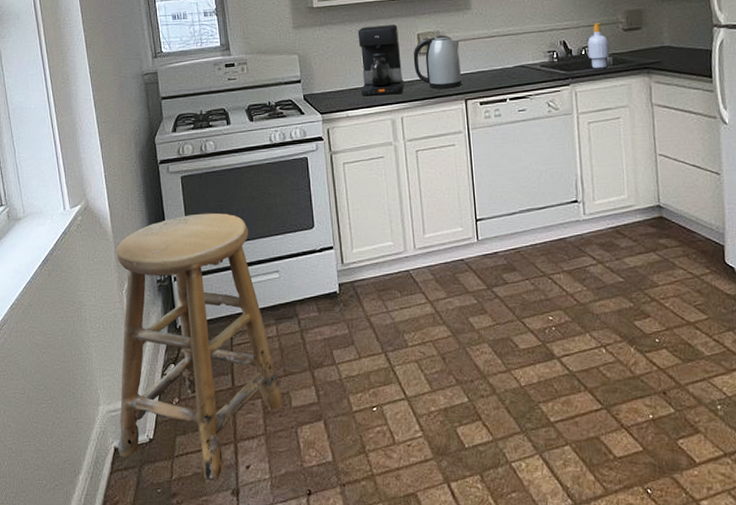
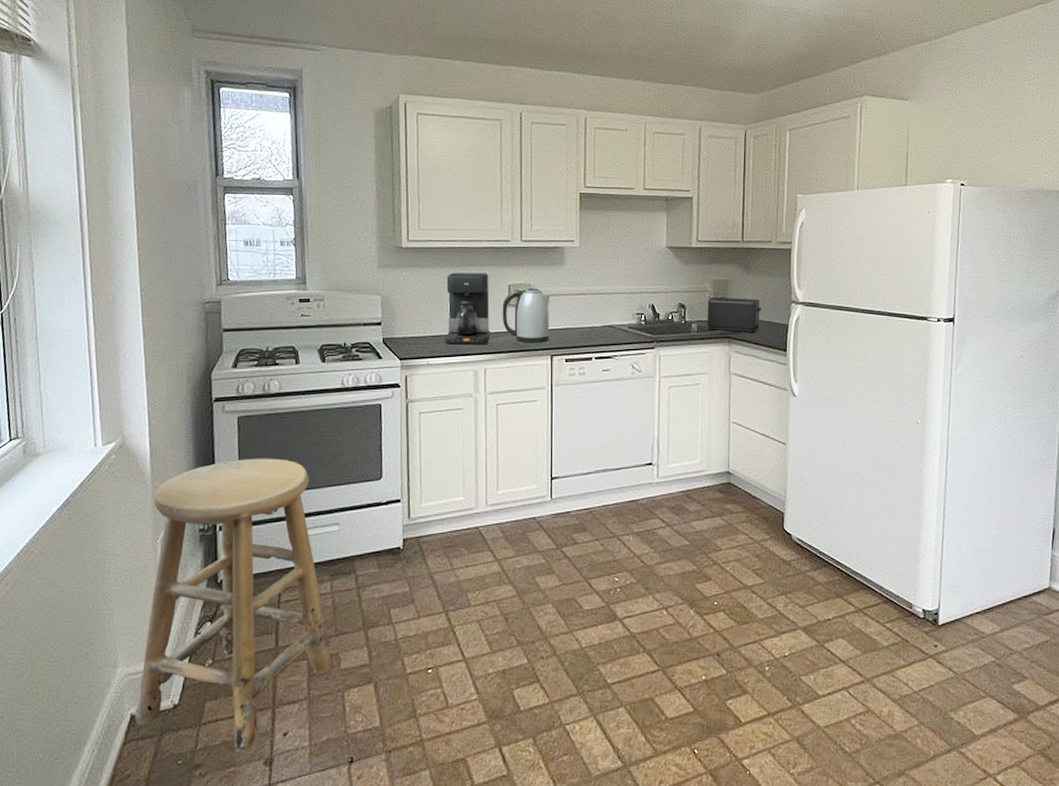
soap bottle: present [587,23,609,69] -> none [675,290,694,335]
toaster: none [621,25,681,62] -> present [706,298,761,333]

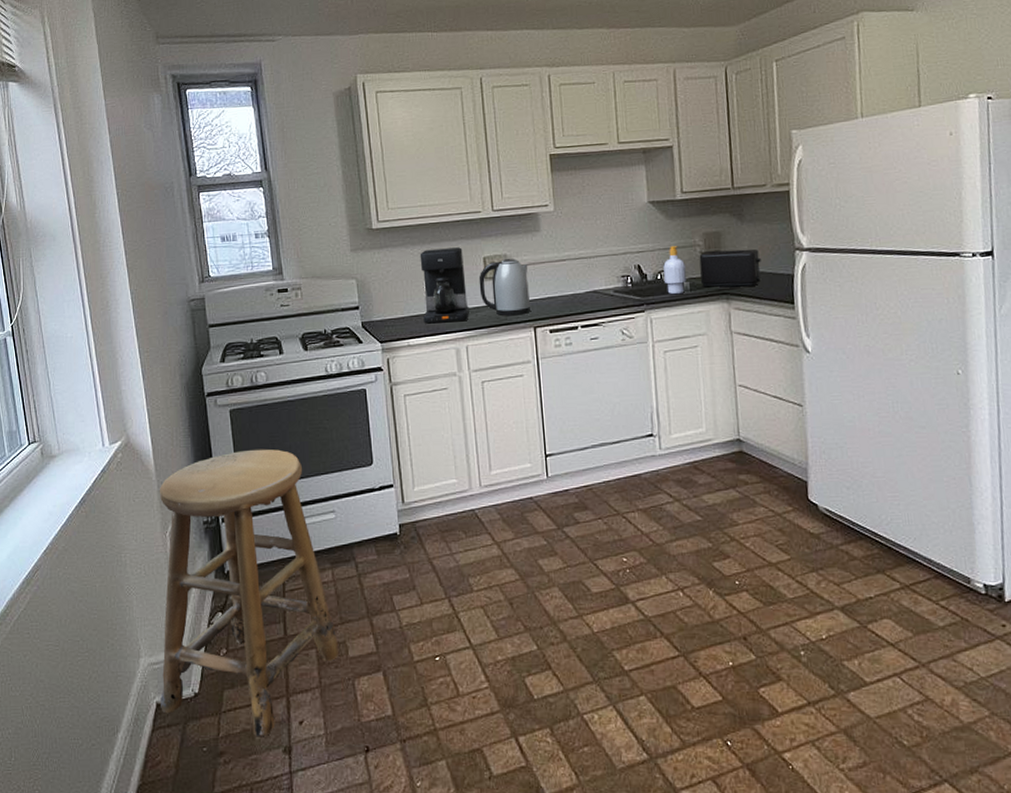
soap bottle: none [675,290,694,335] -> present [663,246,687,295]

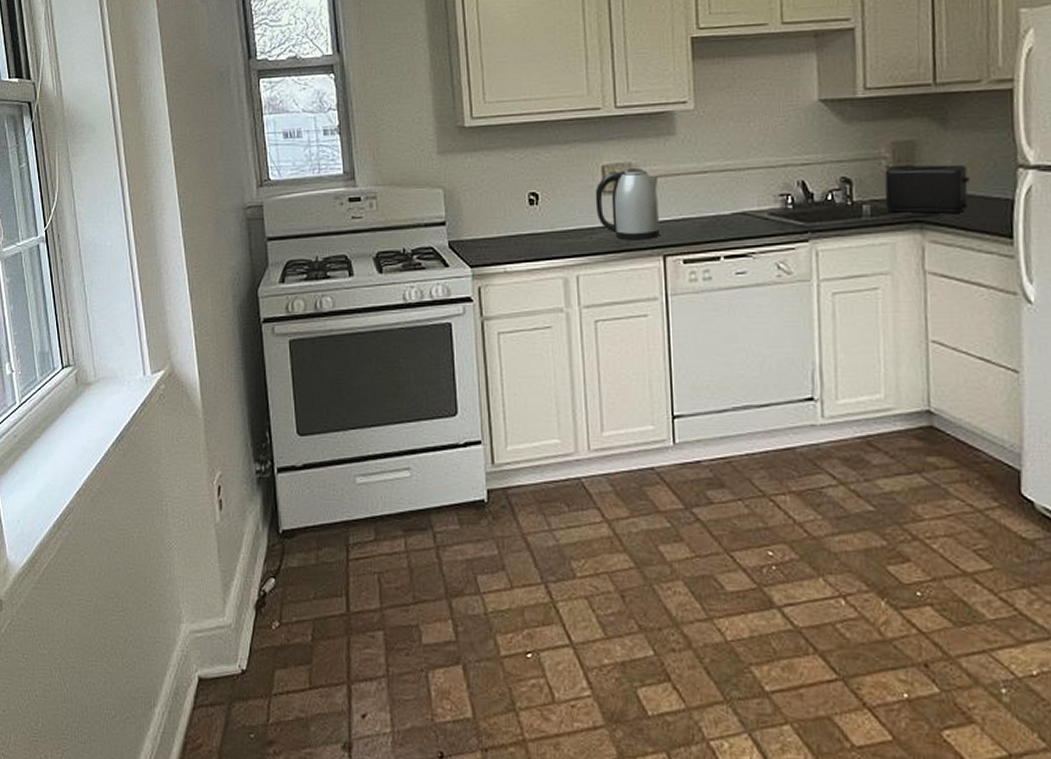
step stool: present [159,449,338,737] -> none [203,388,410,728]
coffee maker: present [420,247,469,324] -> none [522,152,582,246]
soap bottle: present [663,246,687,295] -> none [836,158,866,221]

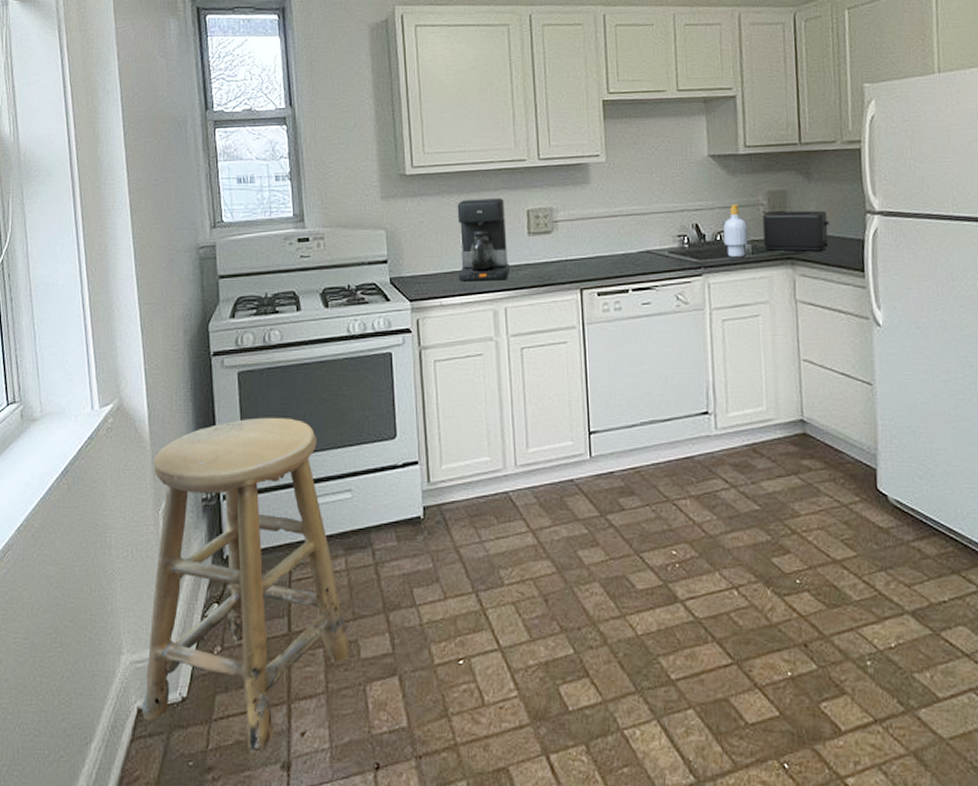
step stool: none [203,388,410,728] -> present [142,417,349,750]
coffee maker: none [522,152,582,246] -> present [457,198,510,282]
kettle: present [595,167,661,240] -> none [521,212,578,276]
soap bottle: none [836,158,866,221] -> present [723,204,748,258]

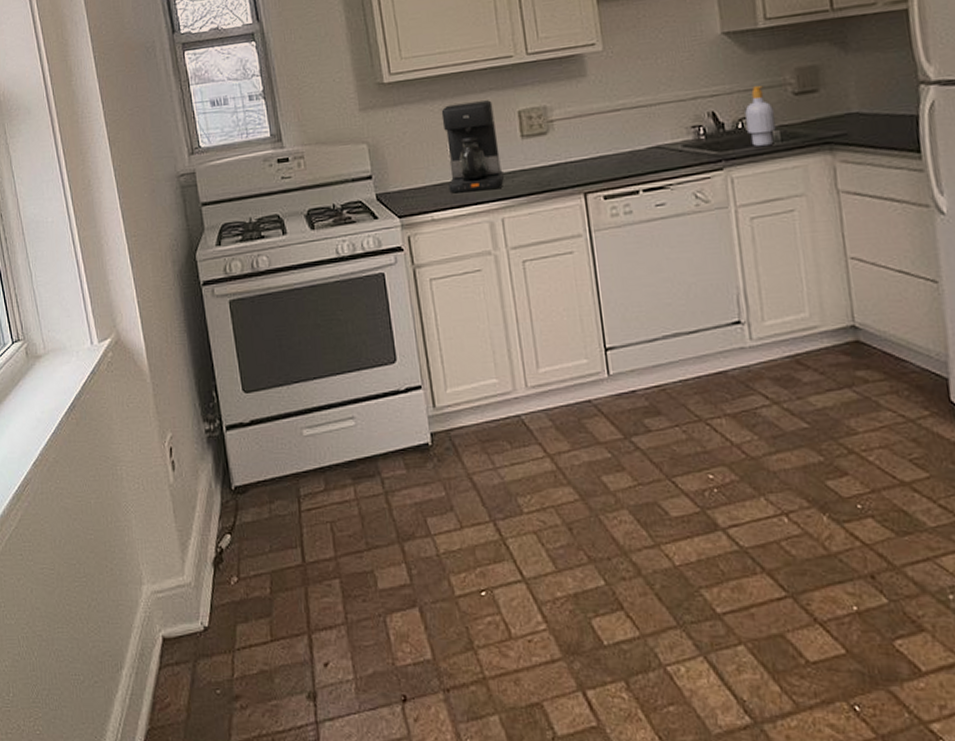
step stool: present [142,417,349,750] -> none [154,345,366,680]
toaster: present [762,210,829,252] -> none [791,85,874,137]

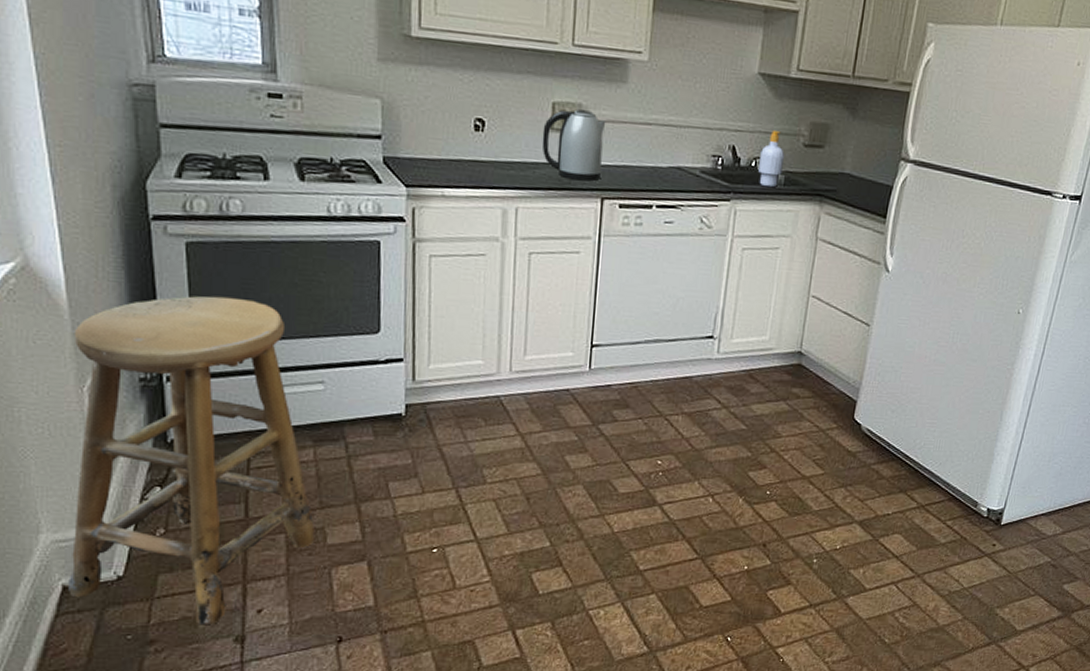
step stool: none [154,345,366,680] -> present [68,296,314,625]
coffee maker: present [441,100,504,194] -> none [466,78,528,177]
kettle: none [513,110,580,181] -> present [541,108,606,181]

